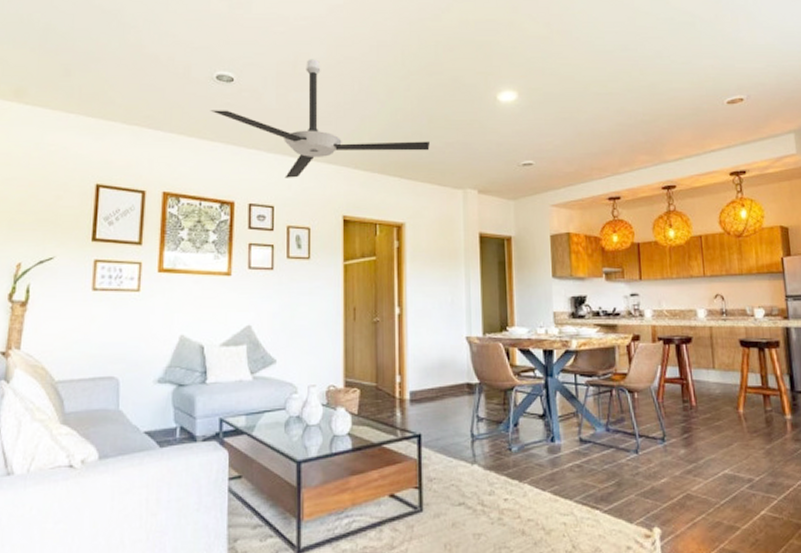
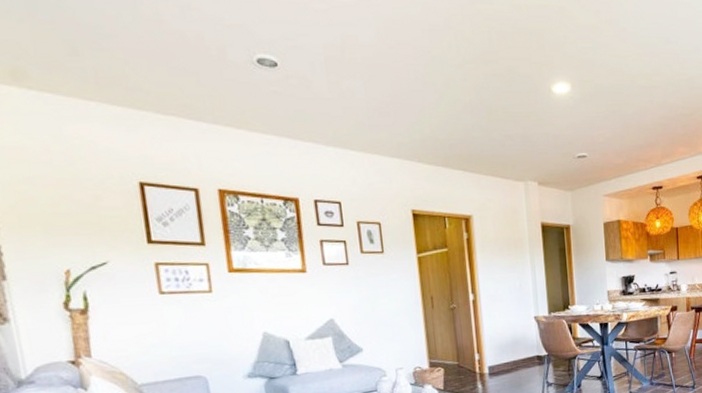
ceiling fan: present [210,59,430,178] -> none [256,43,490,173]

